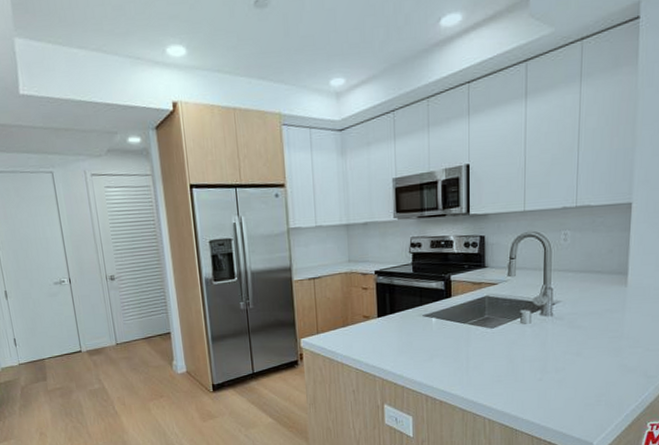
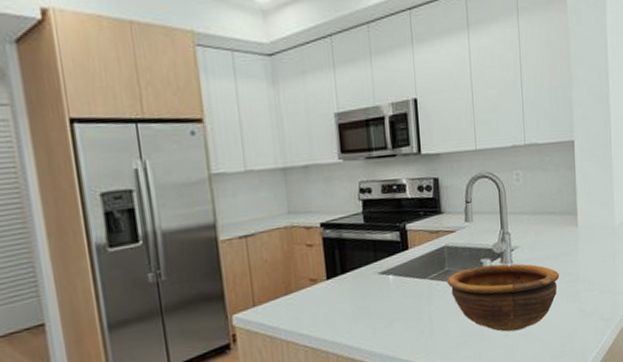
bowl: none [485,316,602,377] -> present [447,263,560,332]

